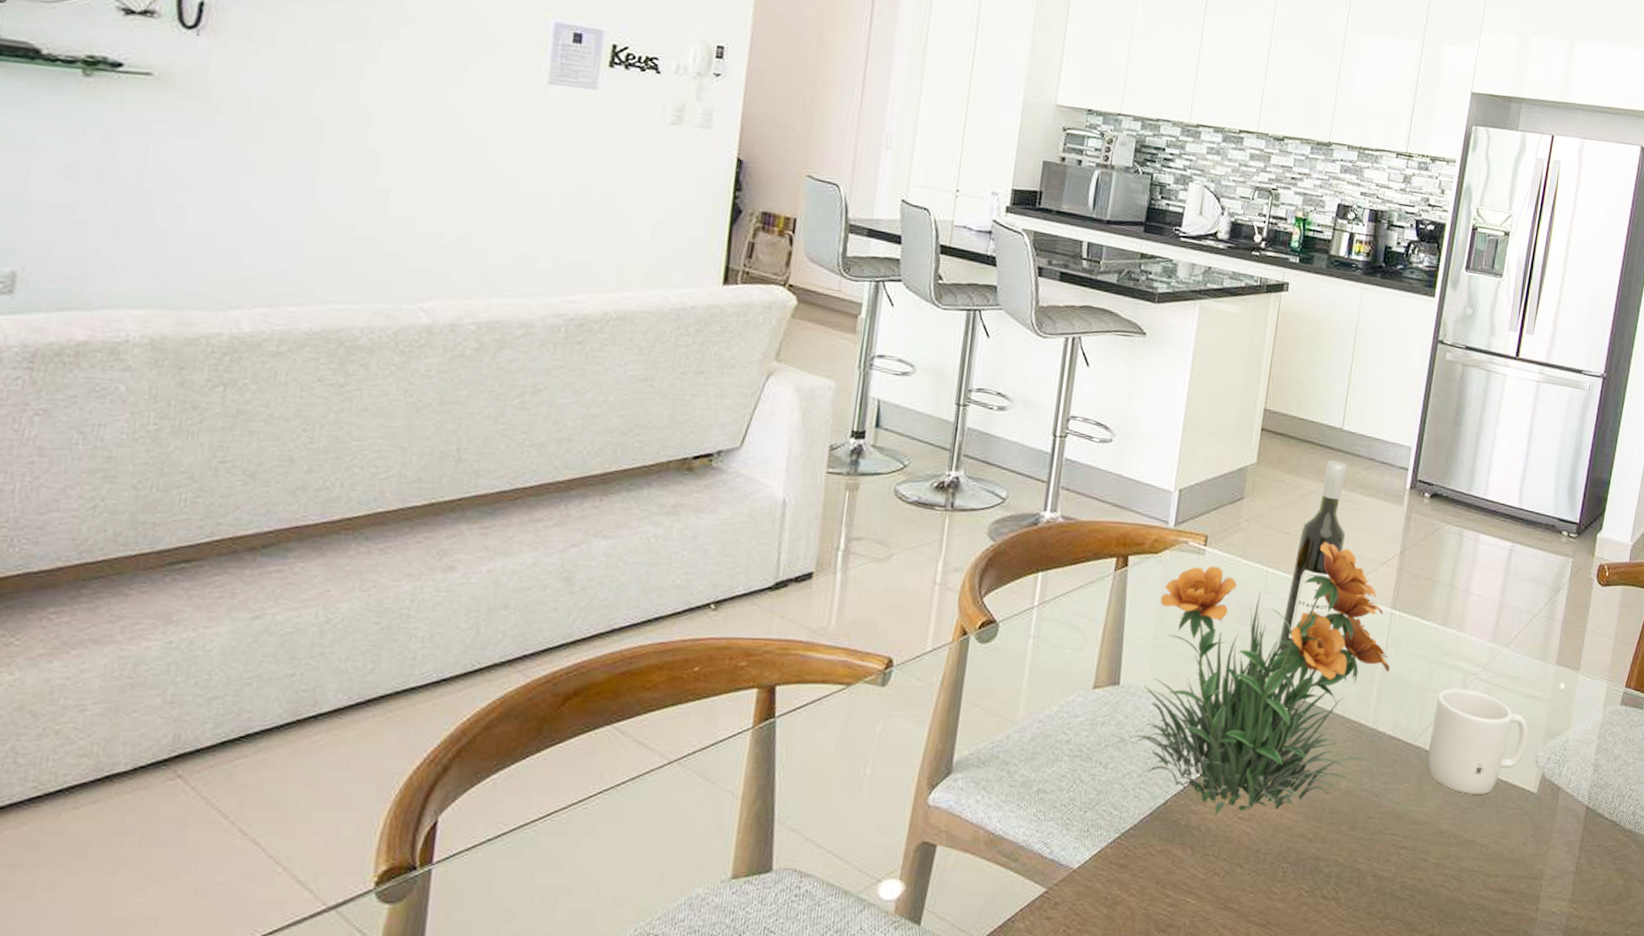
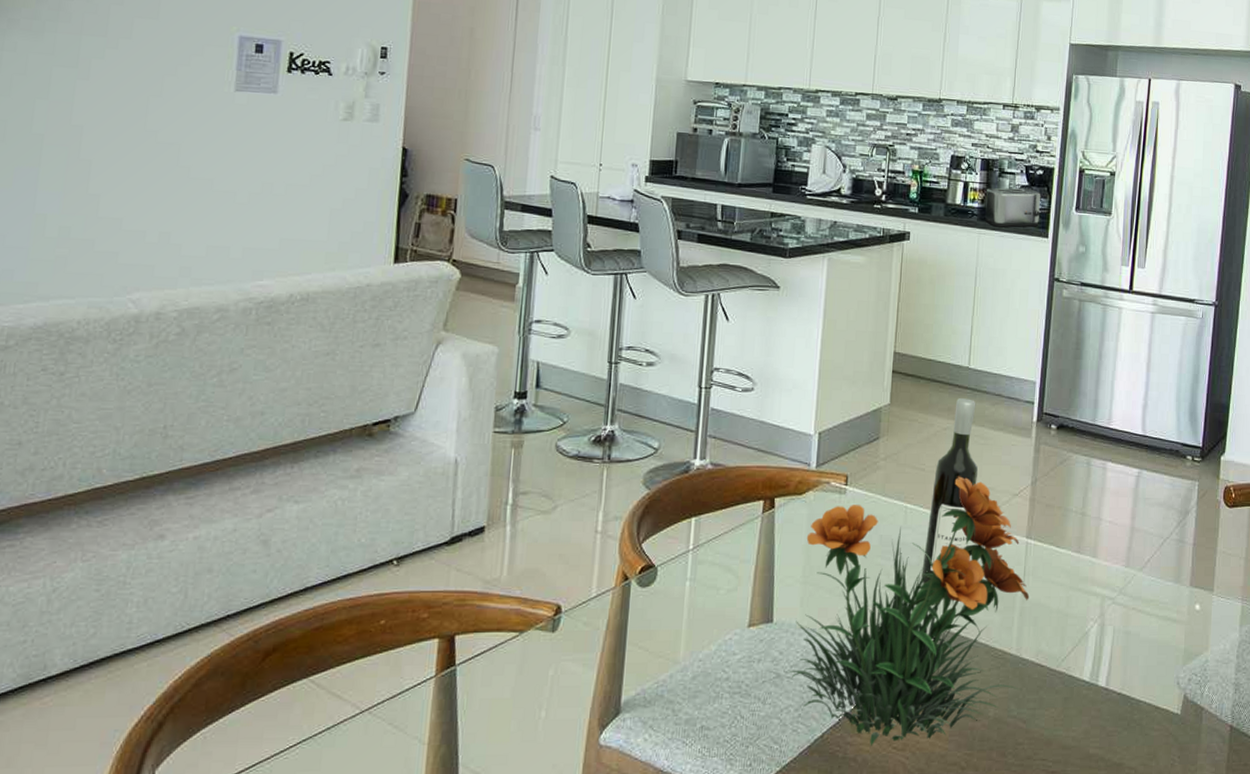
toaster: none [1369,241,1431,286] -> present [985,187,1041,229]
mug: present [1427,688,1529,794] -> none [1071,613,1168,718]

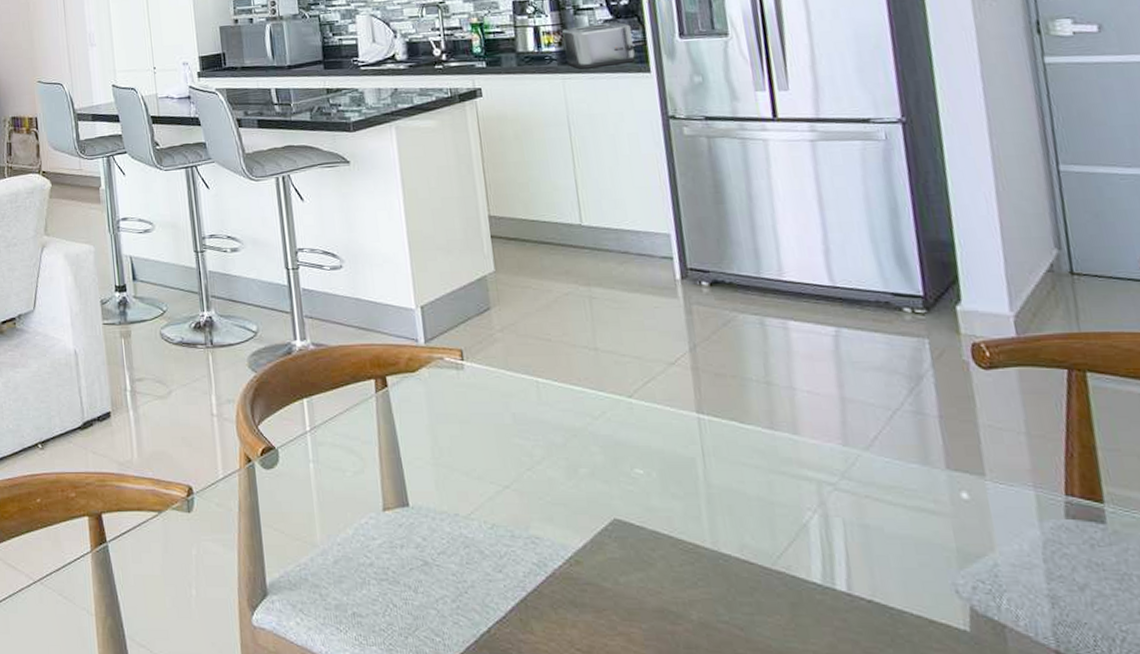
flower plant: present [786,476,1030,746] -> none [428,345,726,646]
bottle: present [921,398,979,584] -> none [564,259,623,466]

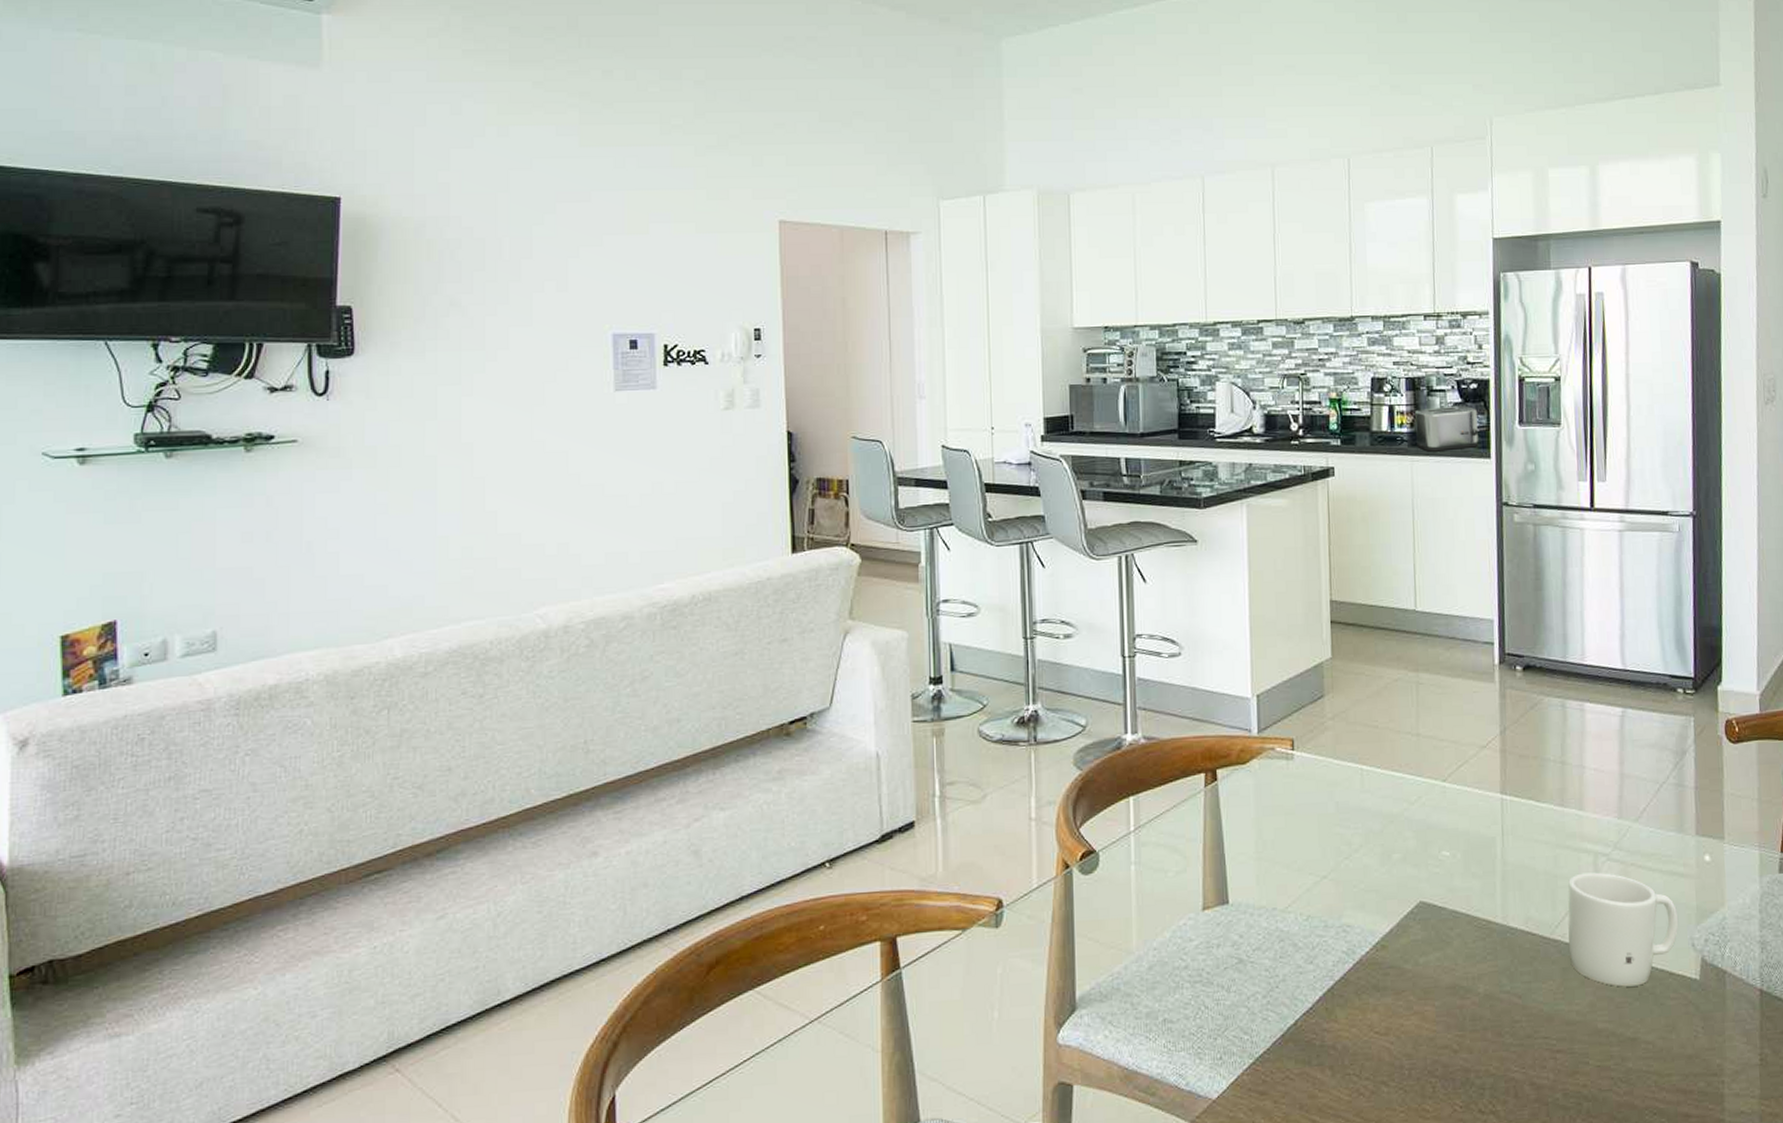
mug: none [788,502,936,631] -> present [1567,872,1679,987]

